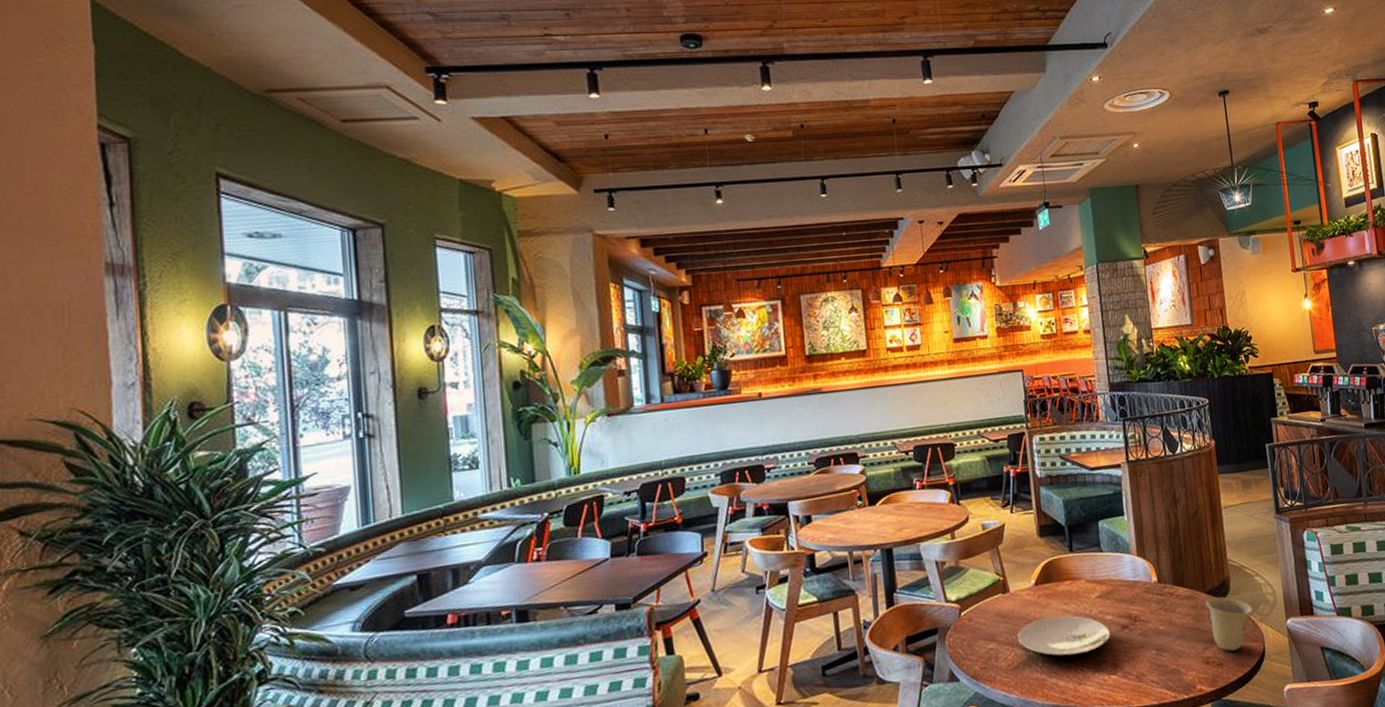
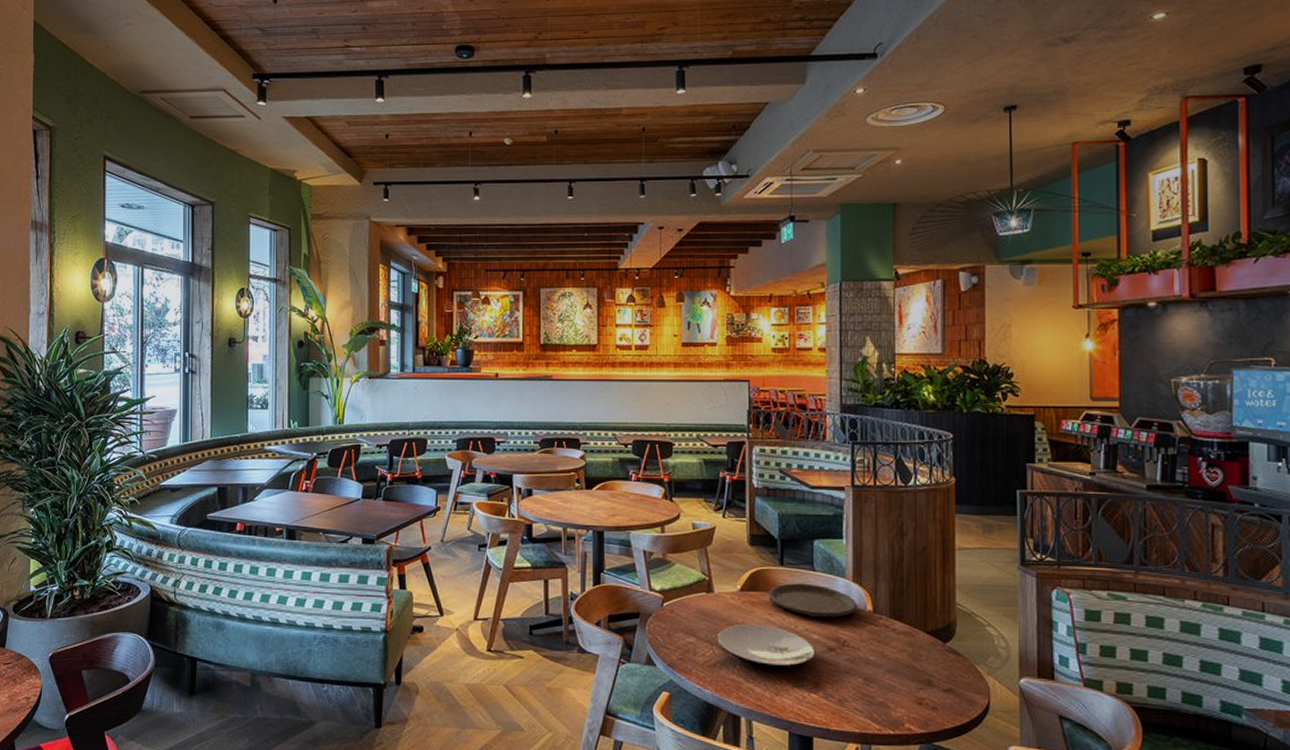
plate: none [1061,565,1144,598] -> present [768,583,858,618]
cup: present [1206,596,1254,651] -> none [925,638,981,698]

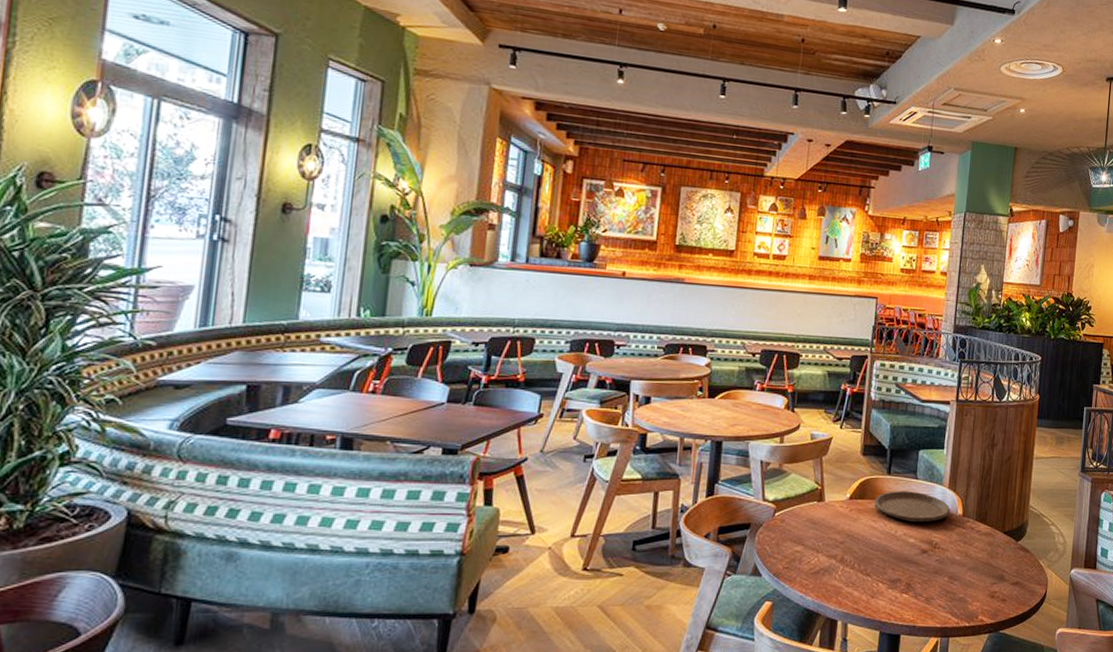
plate: present [717,624,814,666] -> none [823,531,910,569]

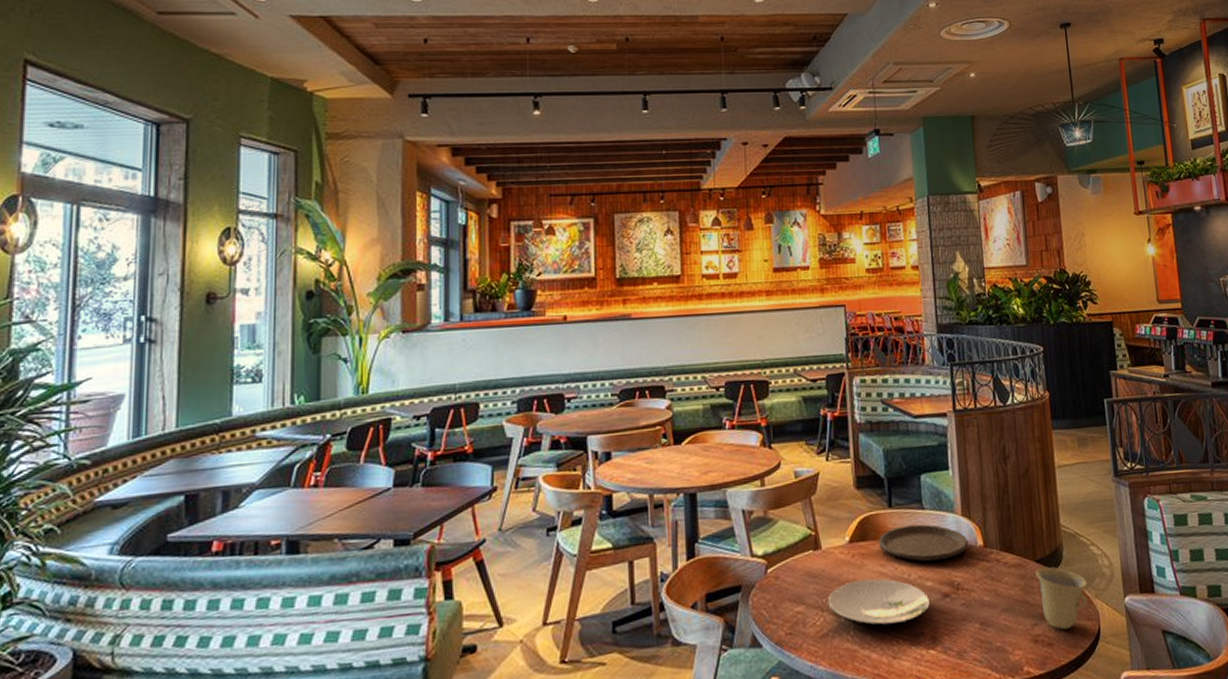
plate: none [823,531,910,569] -> present [827,578,930,626]
cup: none [1002,538,1043,589] -> present [1036,566,1088,630]

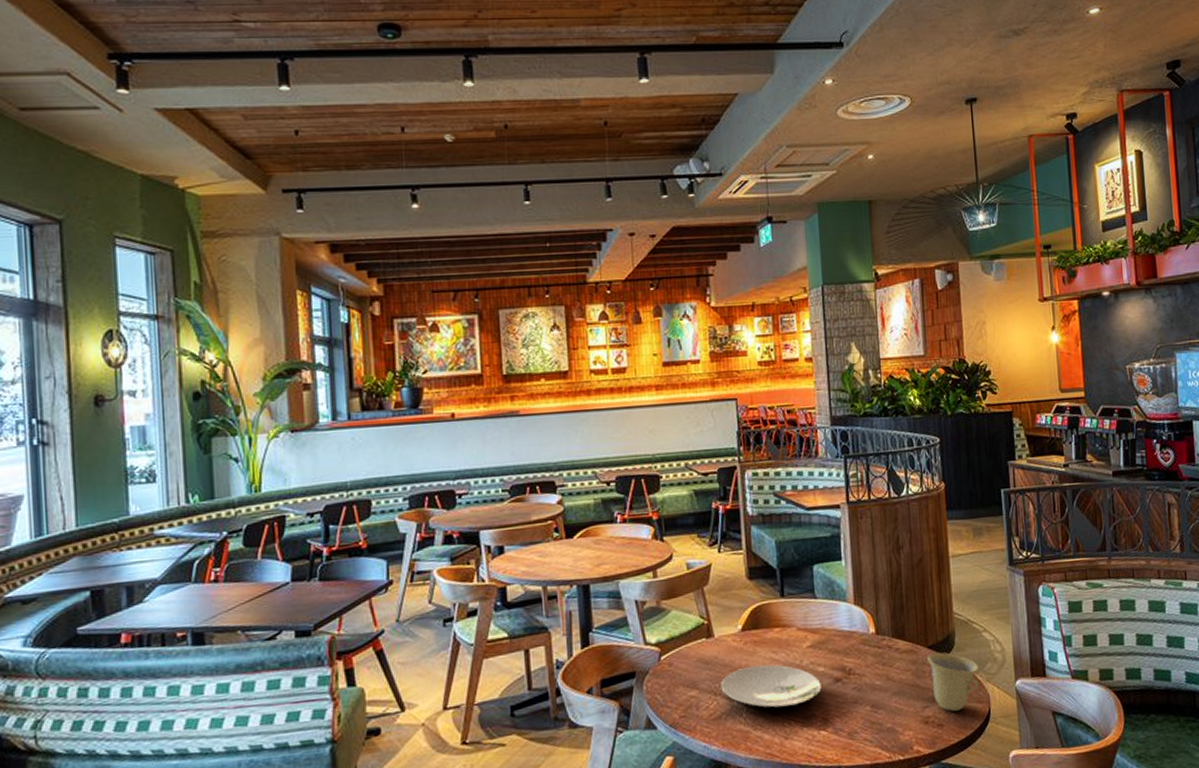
plate: present [878,524,969,562] -> none [770,612,861,648]

